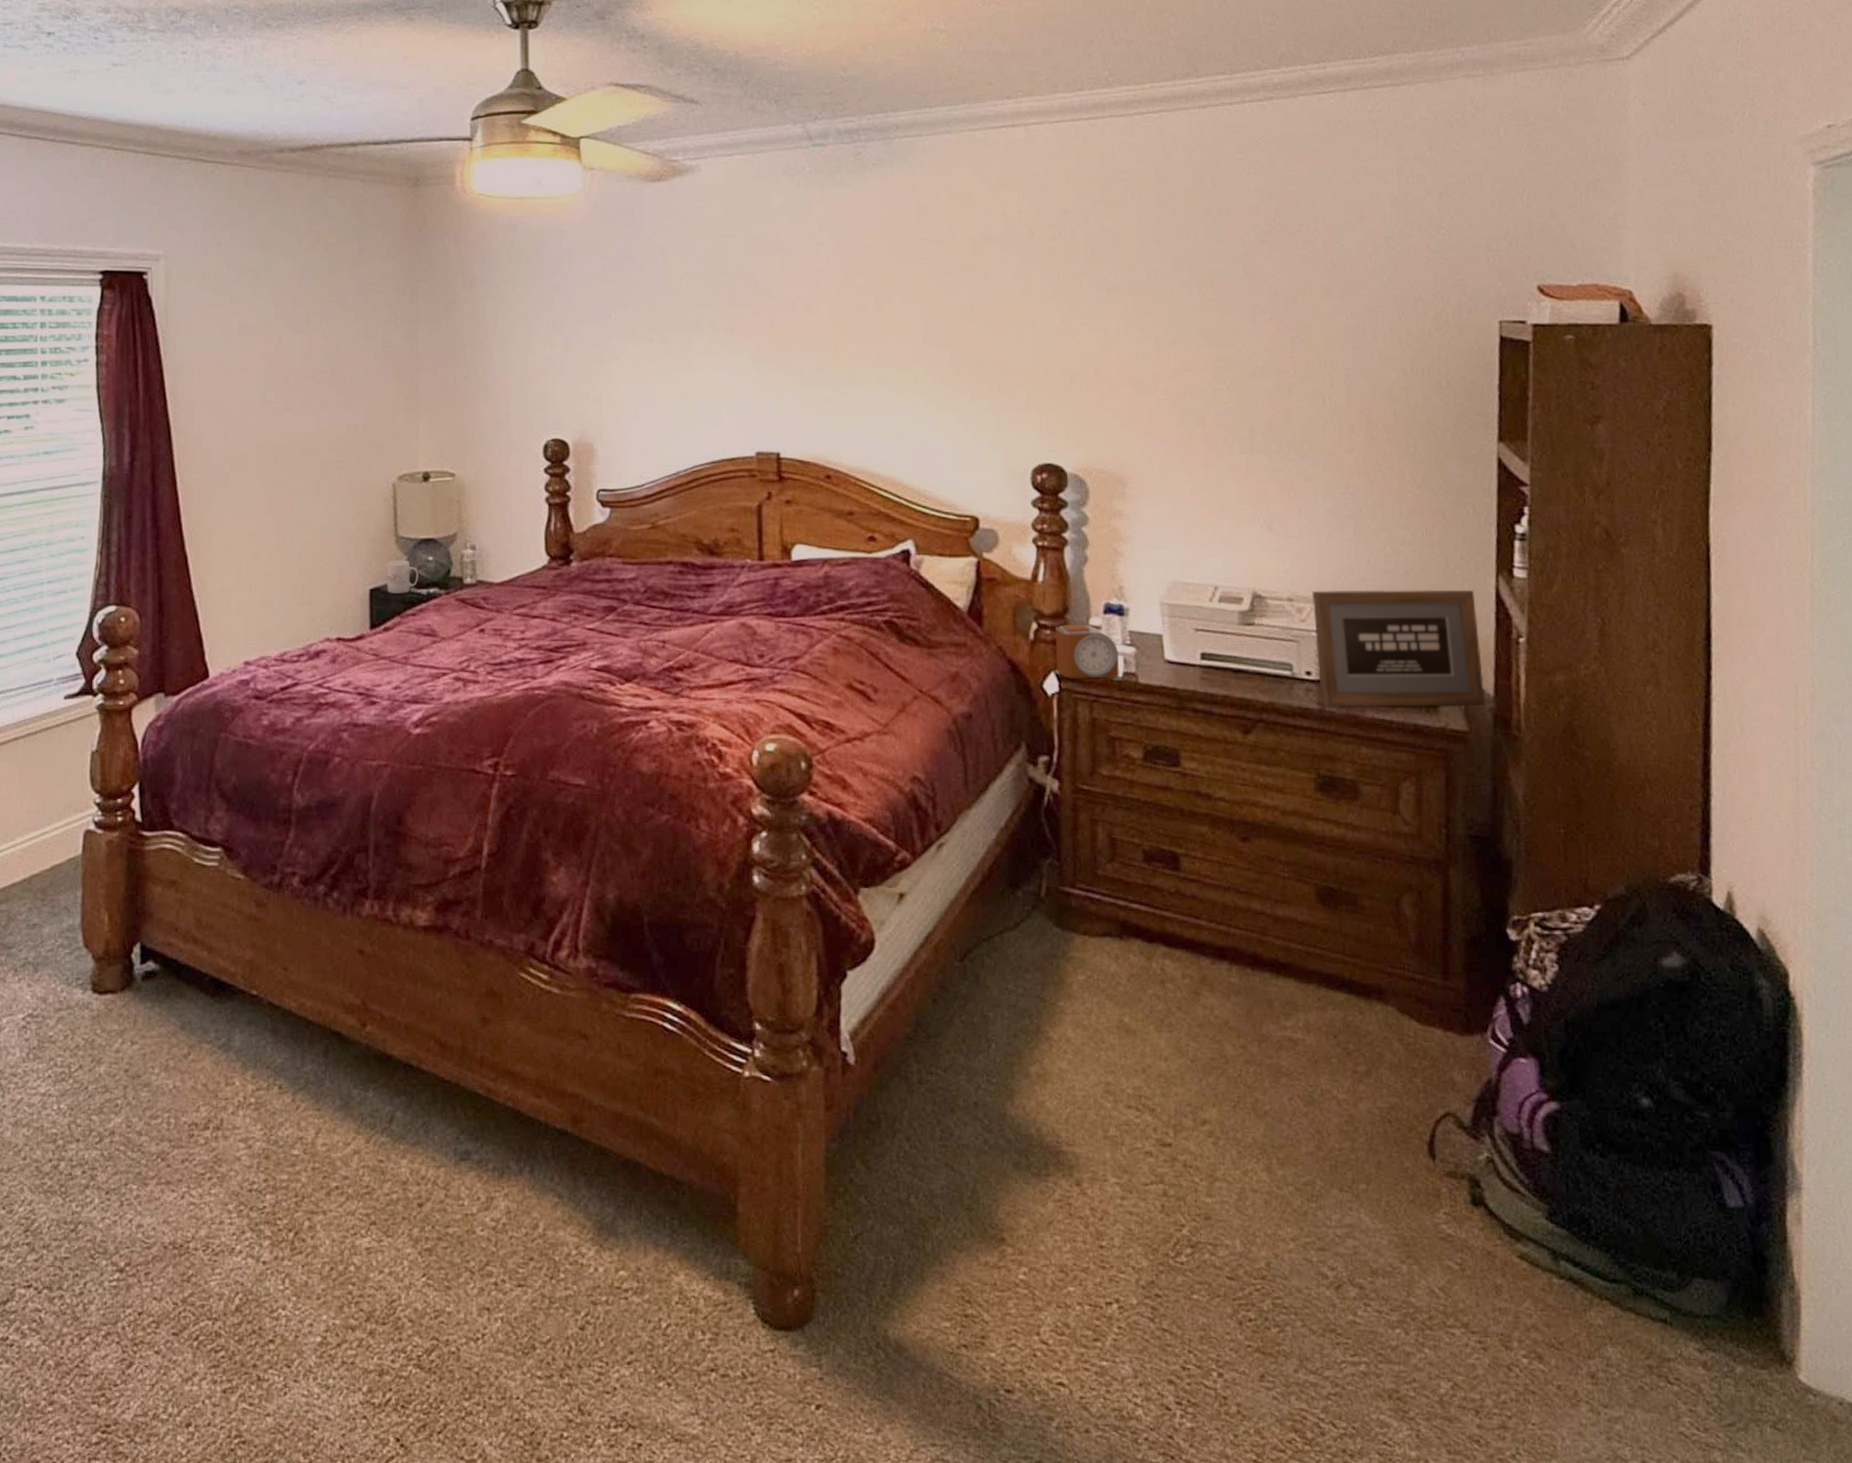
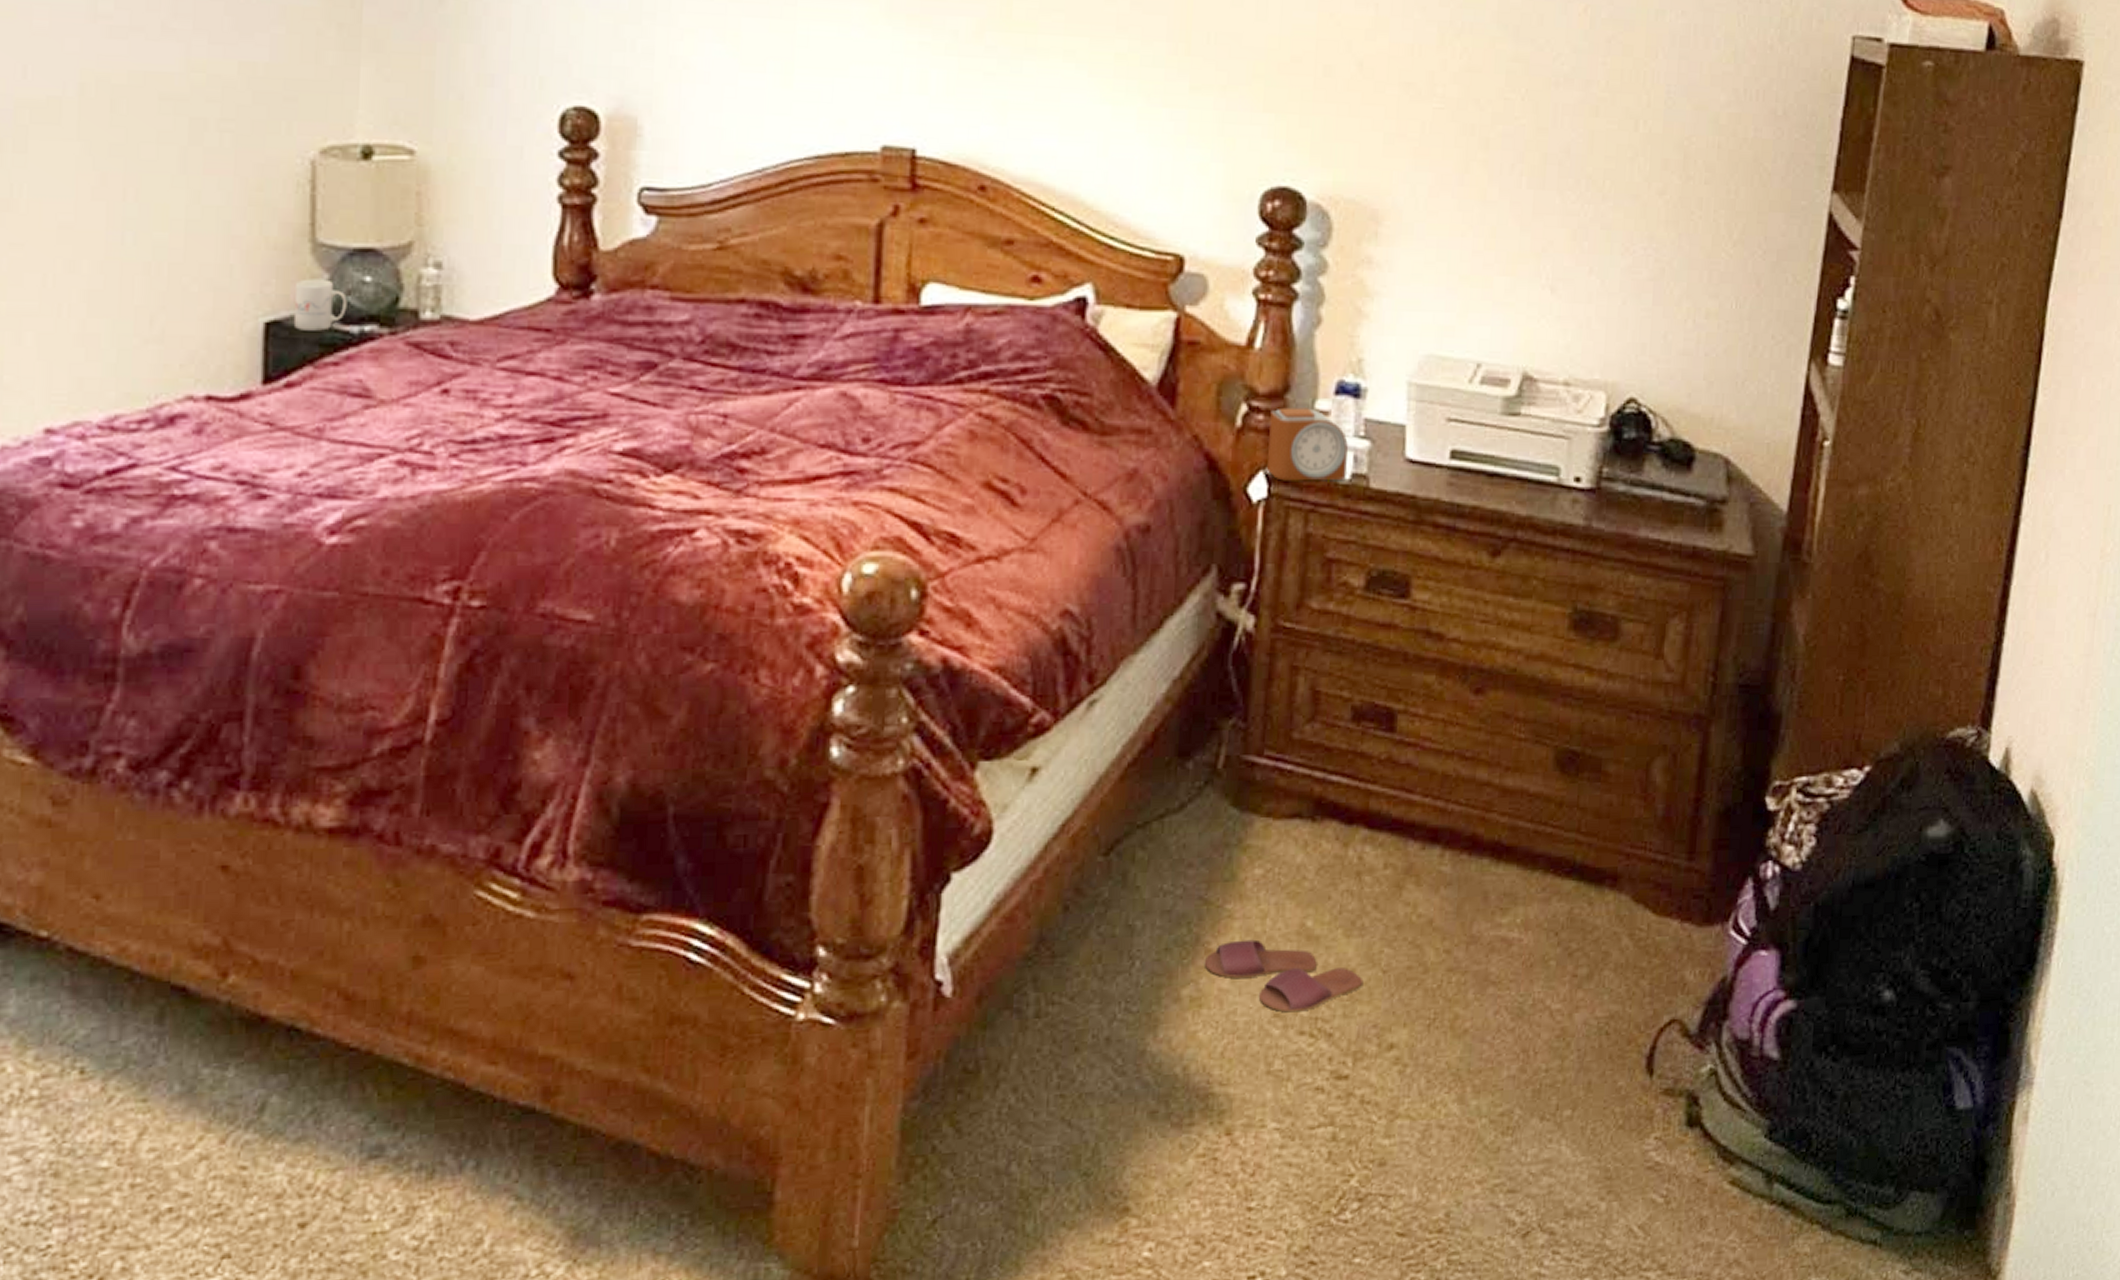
slippers: none [1045,1031,1176,1090] -> present [1204,939,1364,1013]
picture frame: present [1312,589,1485,707] -> none [1588,372,1781,525]

